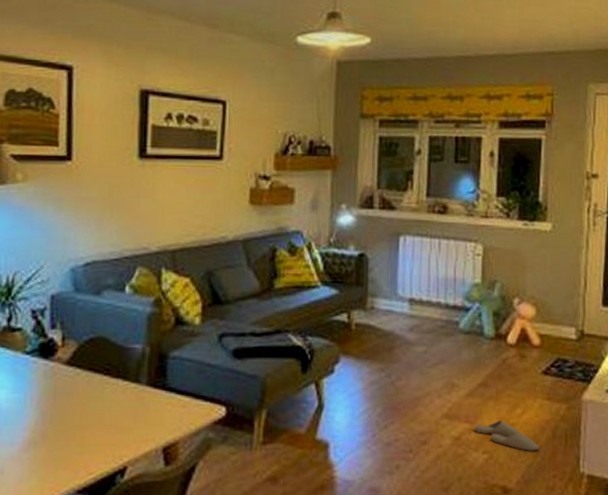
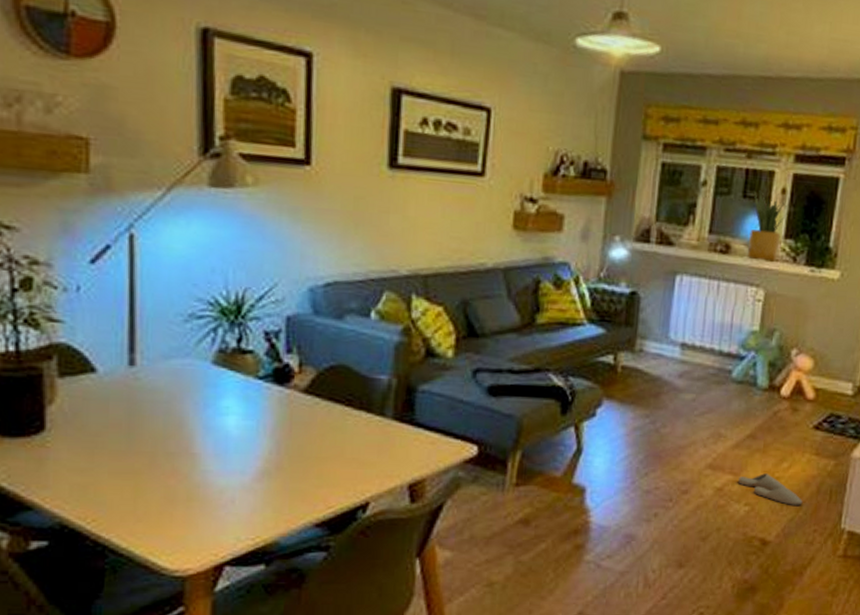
planter: none [464,155,498,218] -> present [748,190,789,262]

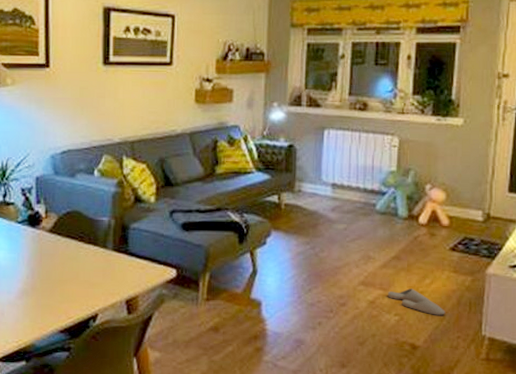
planter: present [748,190,789,262] -> none [383,58,415,114]

